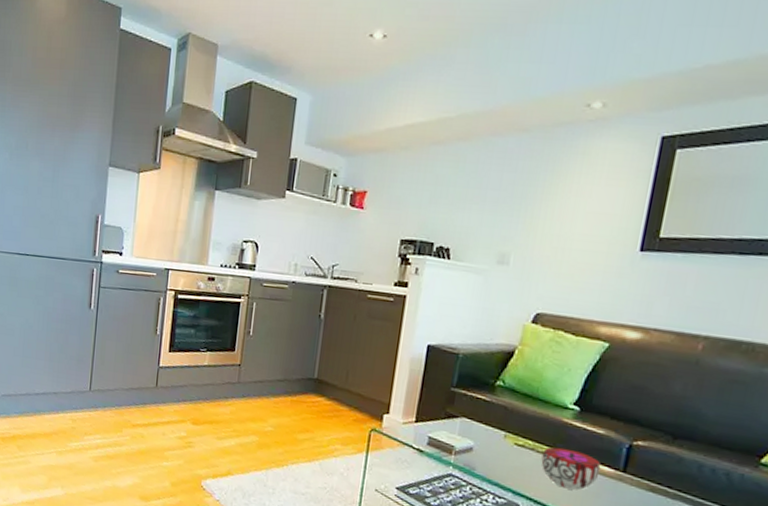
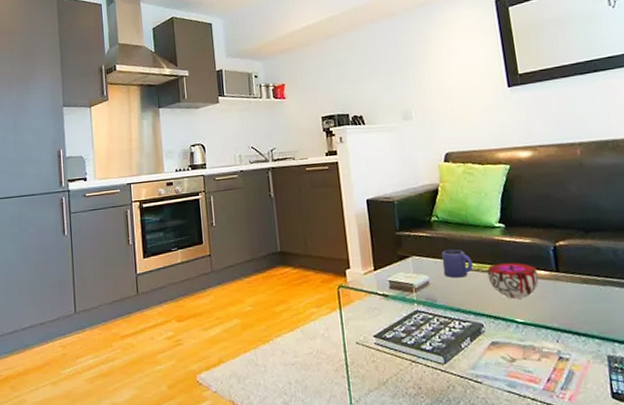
mug: none [492,419,529,453] -> present [441,249,473,278]

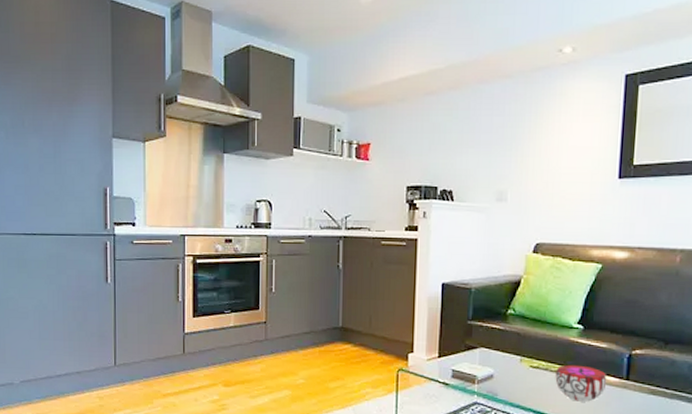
mug: present [441,249,473,278] -> none [510,345,542,375]

